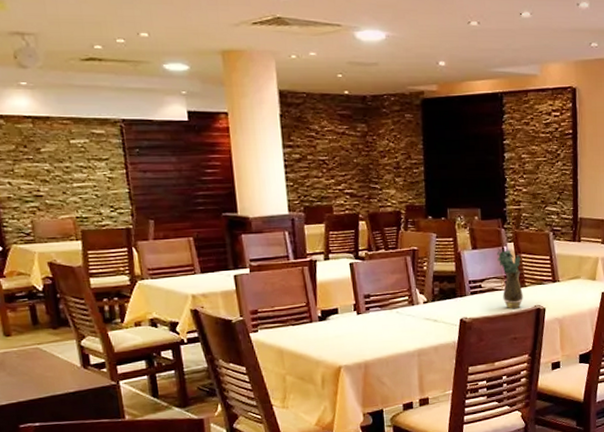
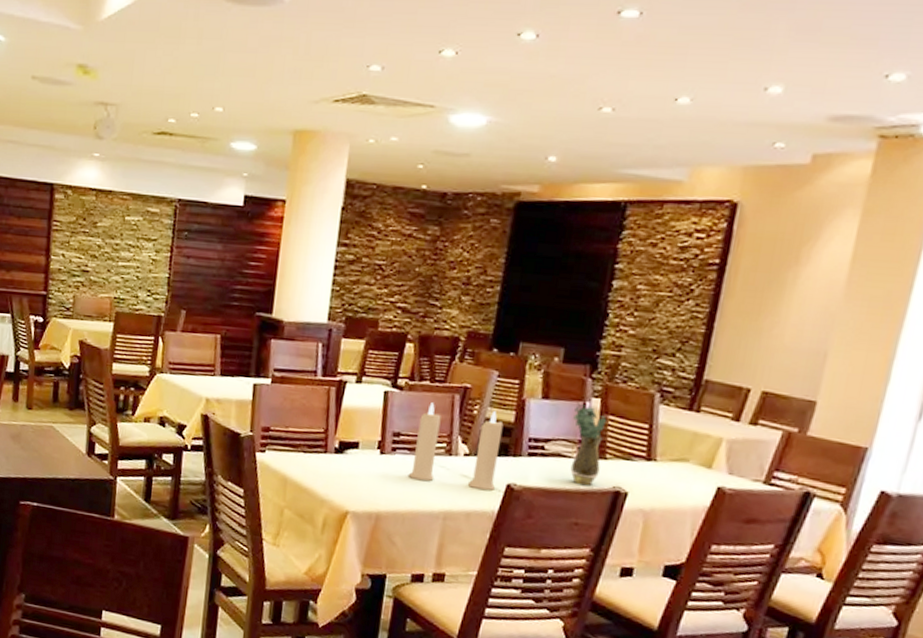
candle: none [383,264,453,330] -> present [407,403,504,491]

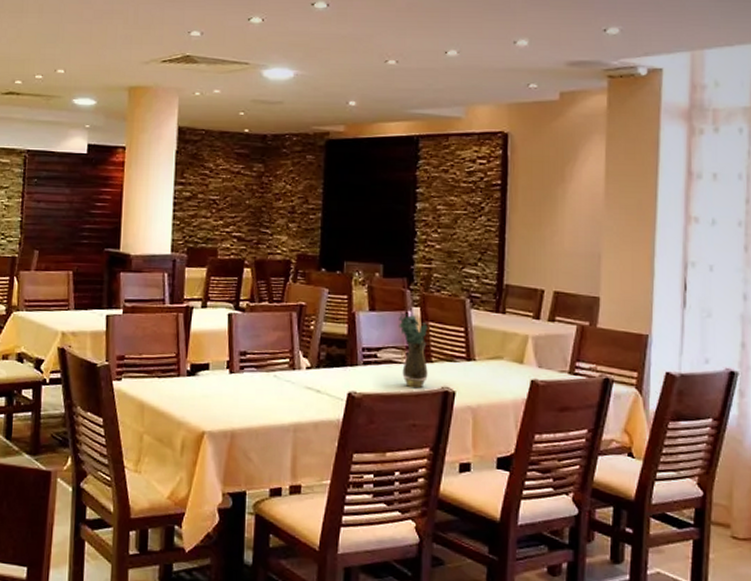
candle: present [407,403,504,491] -> none [257,321,339,401]

